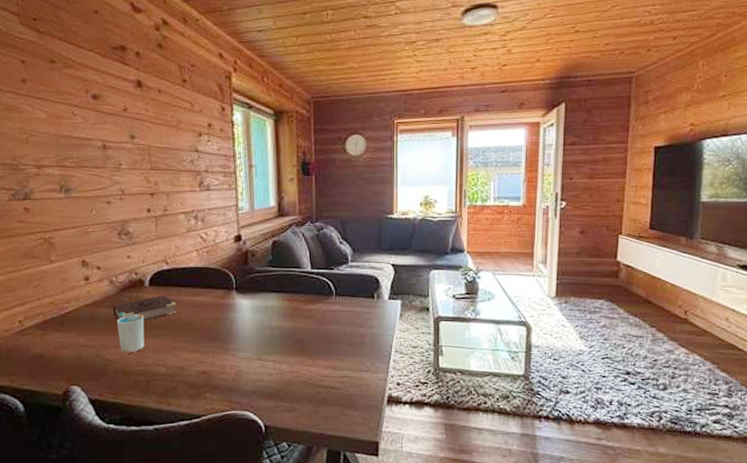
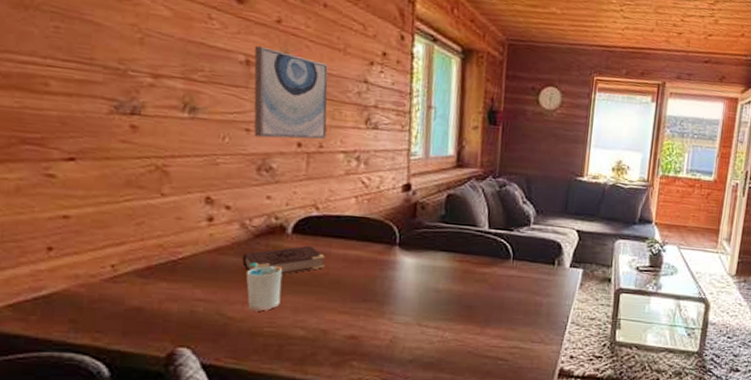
wall art: none [109,132,169,208] -> present [253,45,328,140]

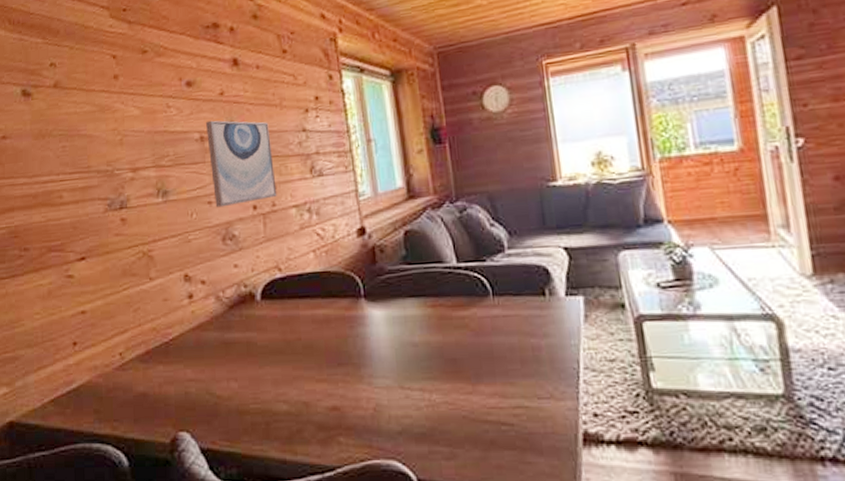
book: present [242,245,325,274] -> none [221,310,295,346]
cup: present [246,262,282,311] -> none [226,335,261,387]

